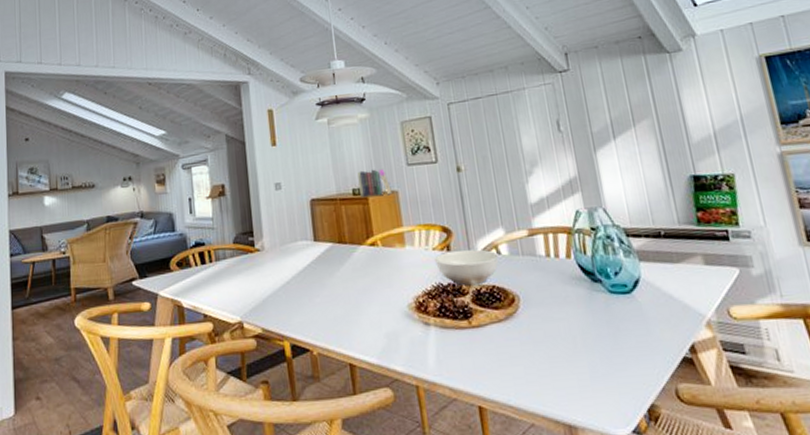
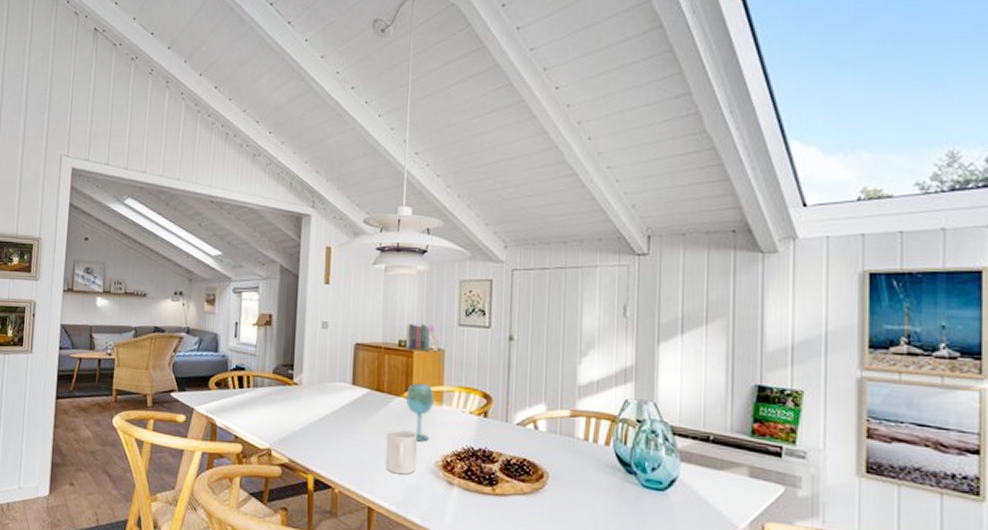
mug: none [356,277,391,325] -> present [386,429,418,475]
wine glass: none [368,227,398,287] -> present [406,382,435,442]
bowl: present [435,249,499,286] -> none [470,418,535,456]

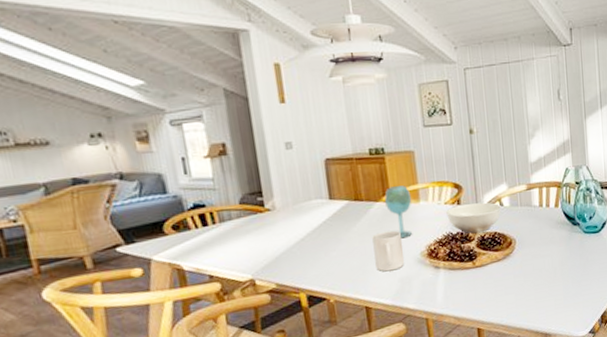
books: present [406,323,439,352] -> none [374,129,408,158]
bowl: none [470,418,535,456] -> present [446,202,501,234]

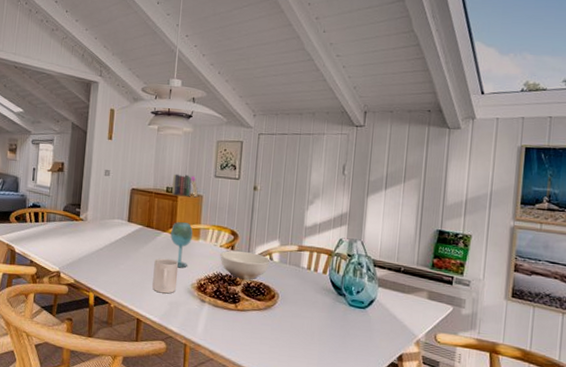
books: none [374,129,408,158] -> present [172,174,198,198]

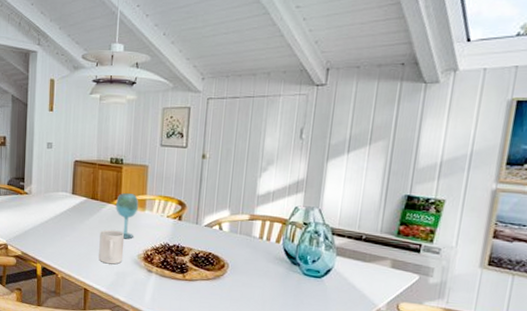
books: present [172,174,198,198] -> none [116,144,143,168]
bowl: present [220,250,271,280] -> none [167,221,220,250]

